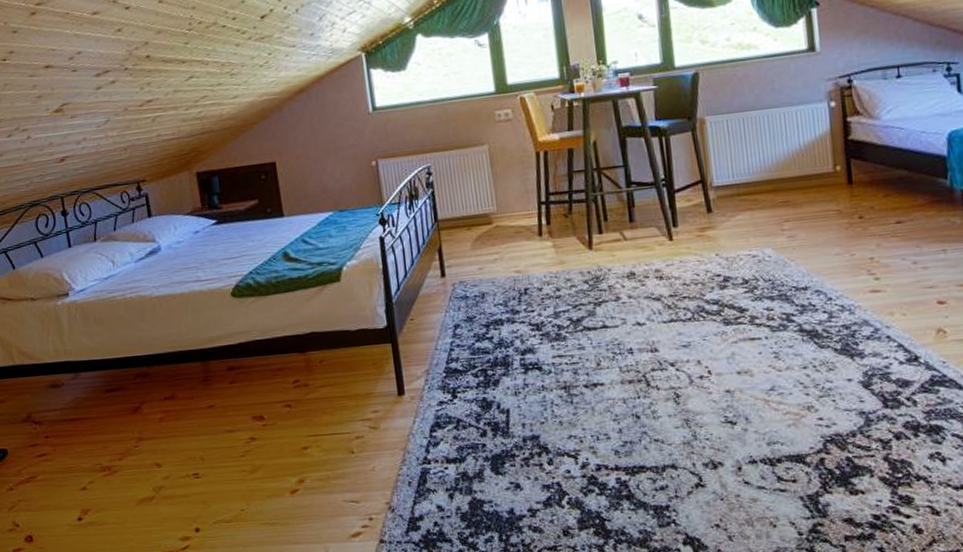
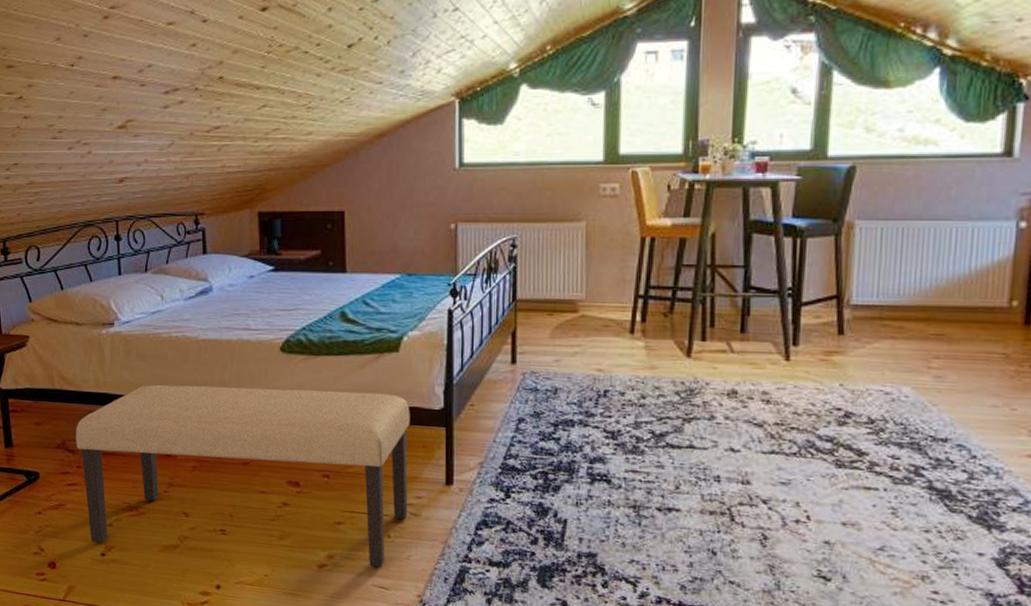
bench: none [40,320,368,509] -> present [75,384,410,568]

